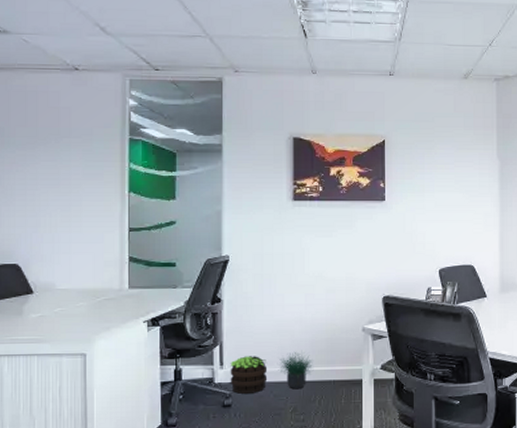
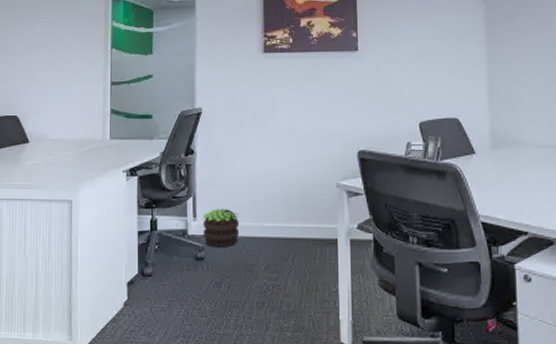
potted plant: present [278,352,313,388] -> none [250,207,285,245]

